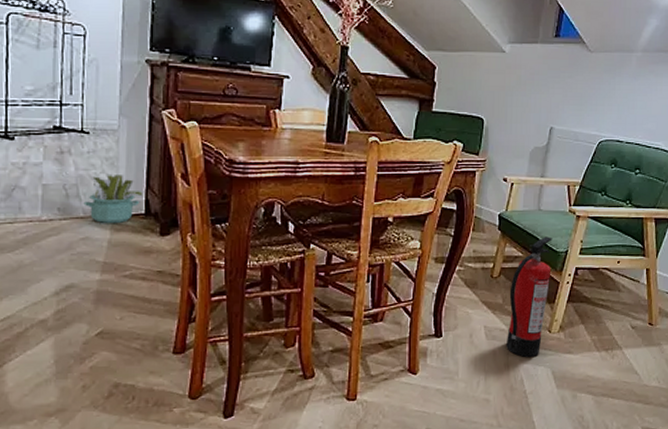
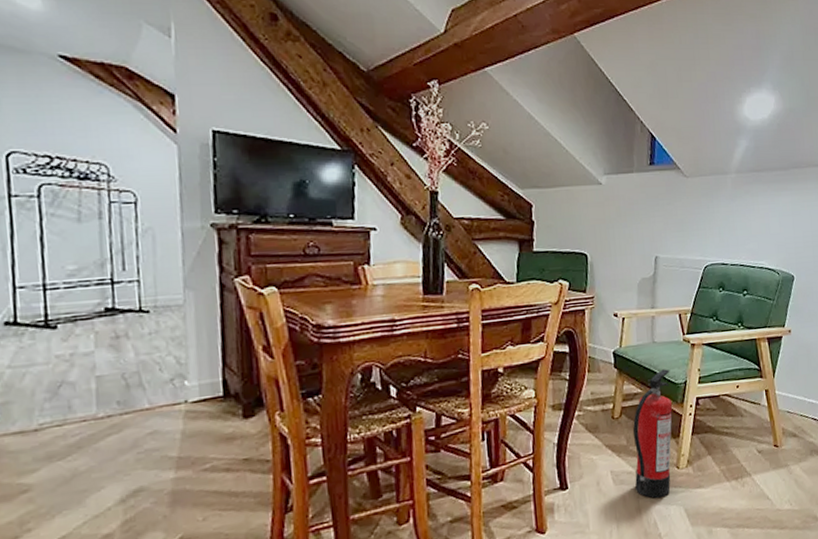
decorative plant: present [83,175,145,223] -> none [148,355,221,413]

